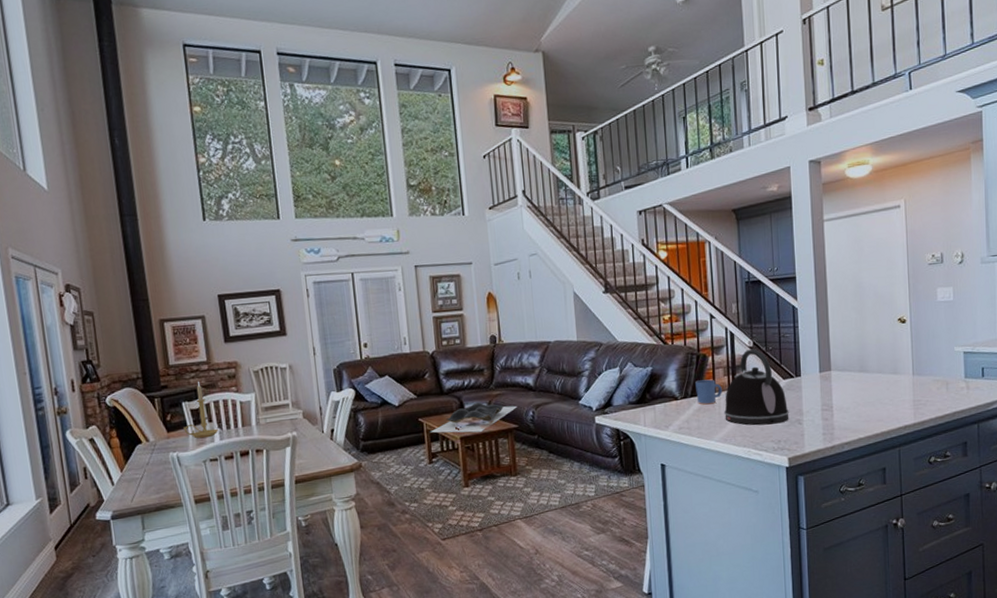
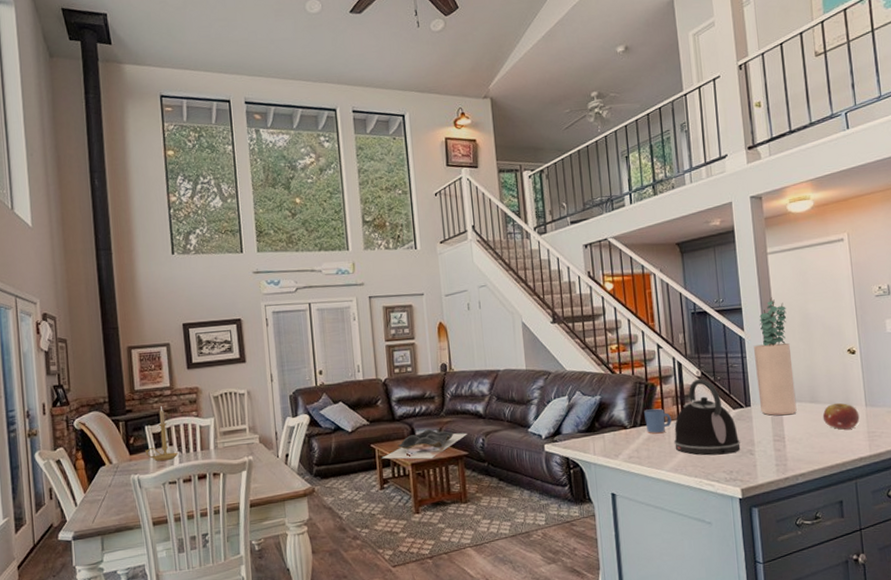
vase: none [805,266,846,386] -> present [753,297,797,416]
fruit: none [870,371,906,399] -> present [822,402,860,430]

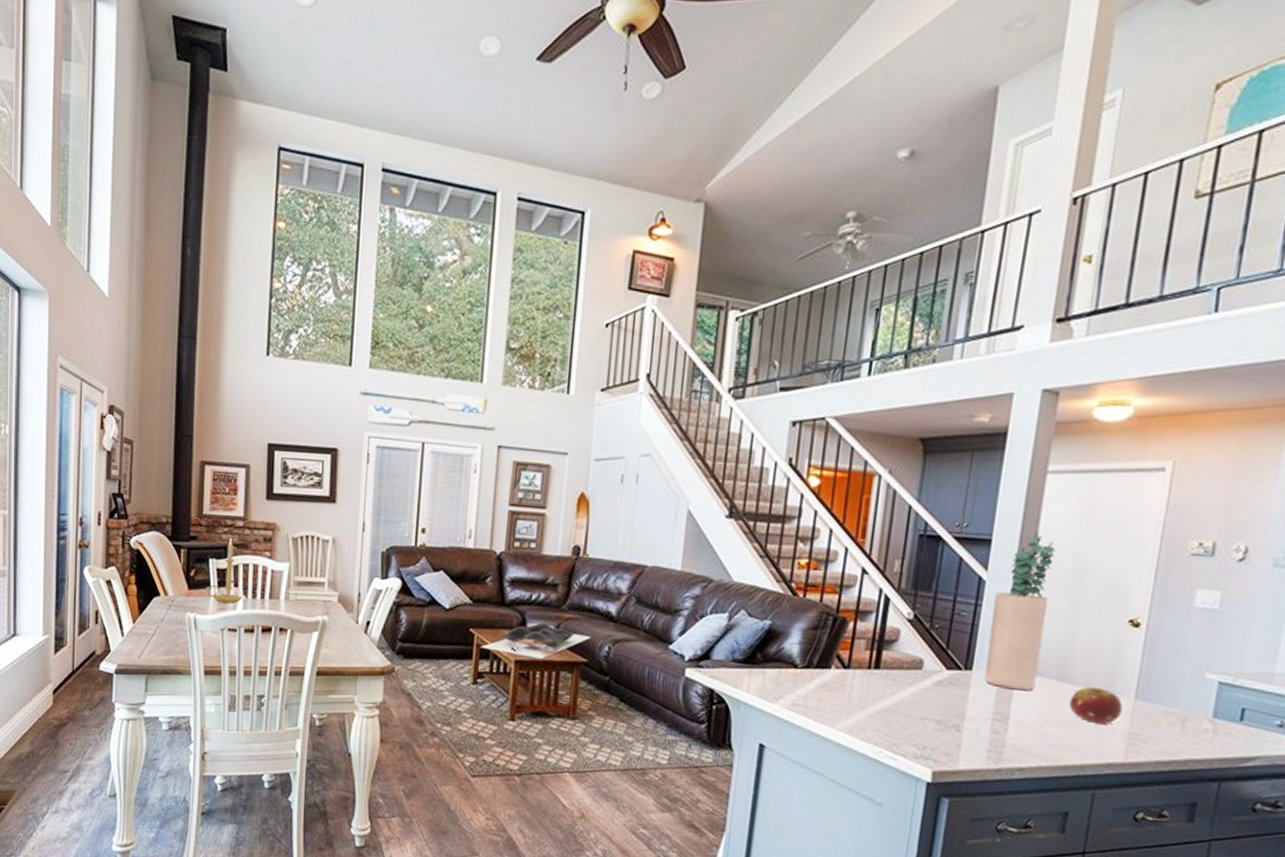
mug: present [644,408,672,434] -> none [823,649,860,683]
kettle: present [673,378,741,455] -> none [855,622,946,725]

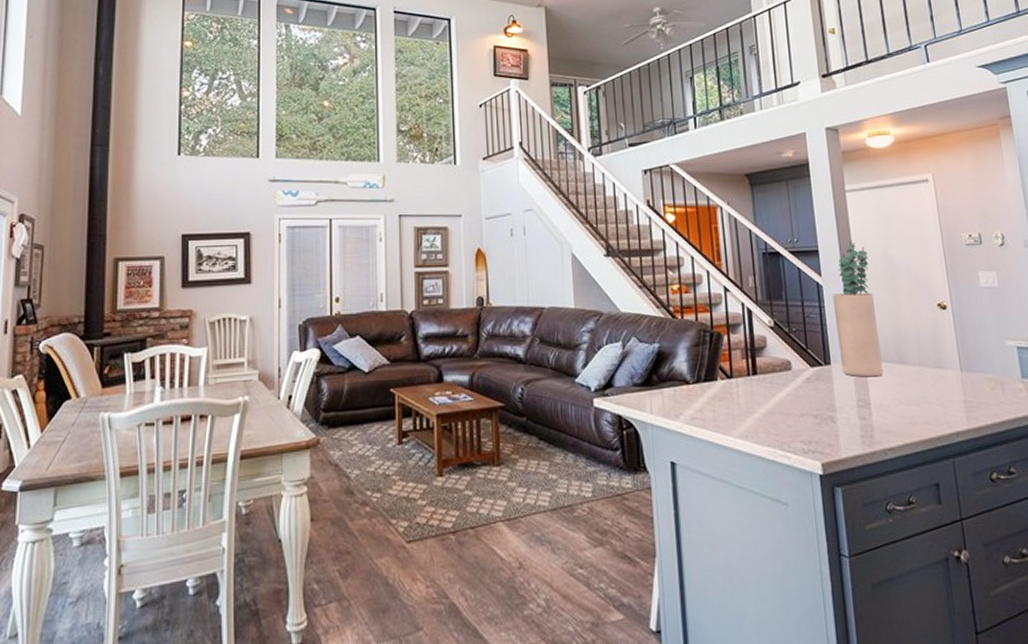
candle holder: present [206,539,242,604] -> none [121,331,160,398]
throw blanket: present [480,622,592,659] -> none [402,373,505,410]
fruit: present [1068,686,1123,724] -> none [912,365,955,397]

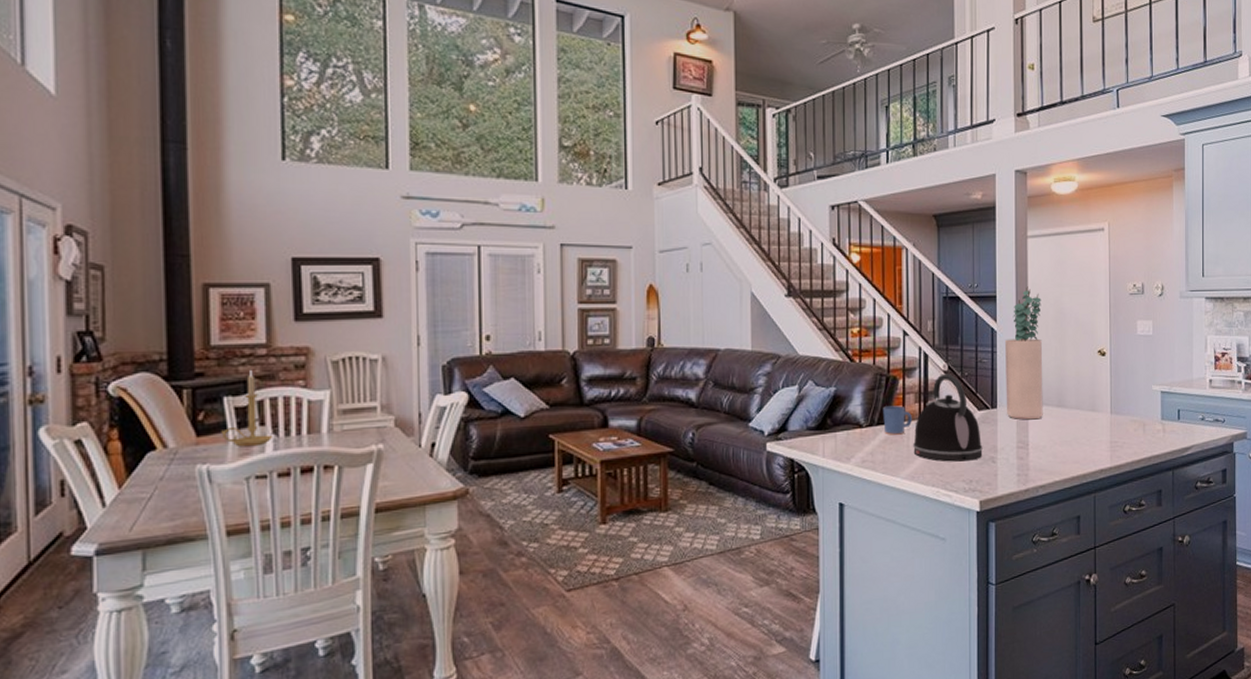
candle holder: none [121,331,160,398] -> present [221,371,272,447]
mug: none [709,362,741,392] -> present [883,405,912,435]
kettle: none [743,329,820,421] -> present [912,373,983,462]

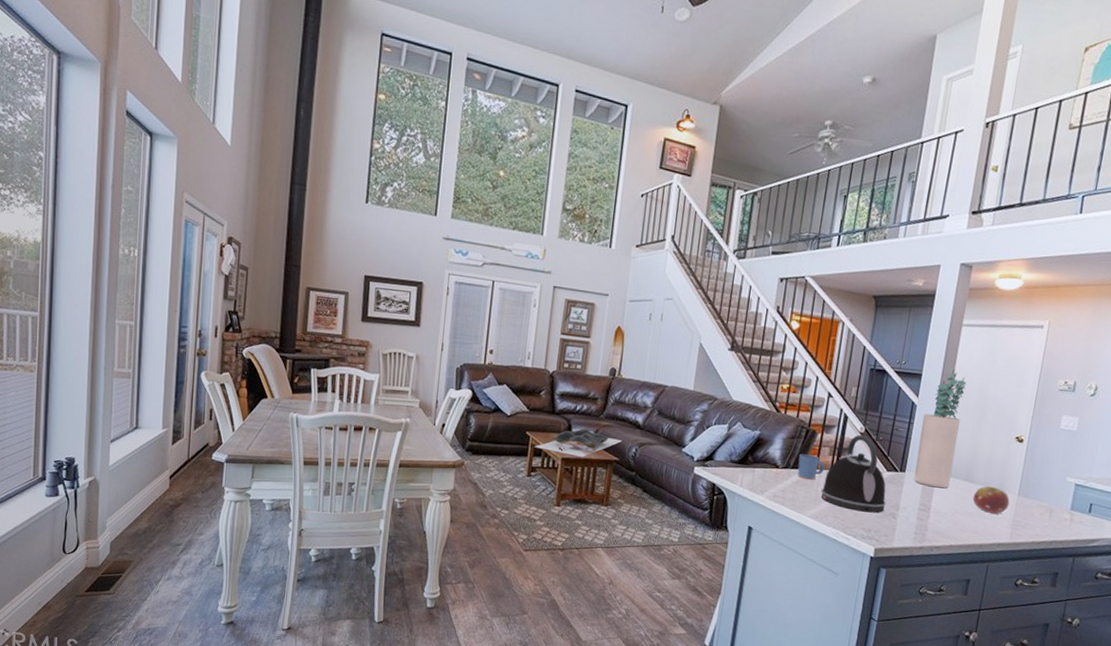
candle holder: present [221,371,272,447] -> none [307,353,339,407]
throw blanket: none [562,417,675,456] -> present [534,428,623,457]
fruit: none [1068,408,1104,438] -> present [972,486,1010,514]

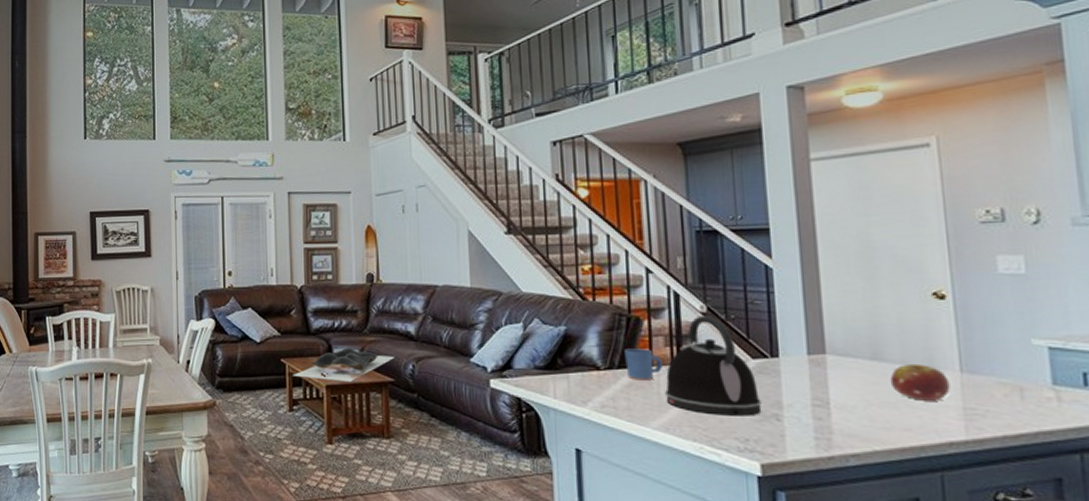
vase: present [914,370,967,489] -> none [784,217,850,374]

